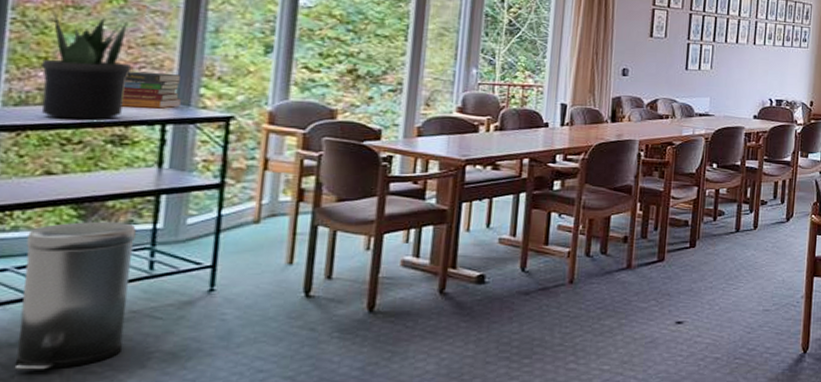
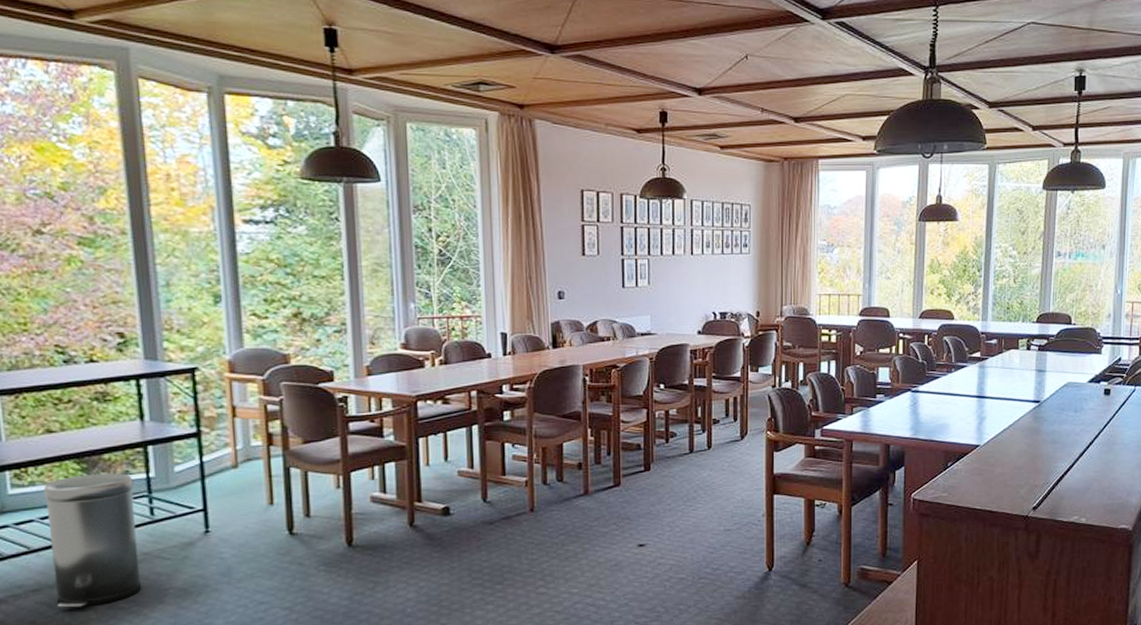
planter: present [41,12,132,120] -> none [22,278,101,380]
books: present [121,71,182,109] -> none [95,329,150,365]

